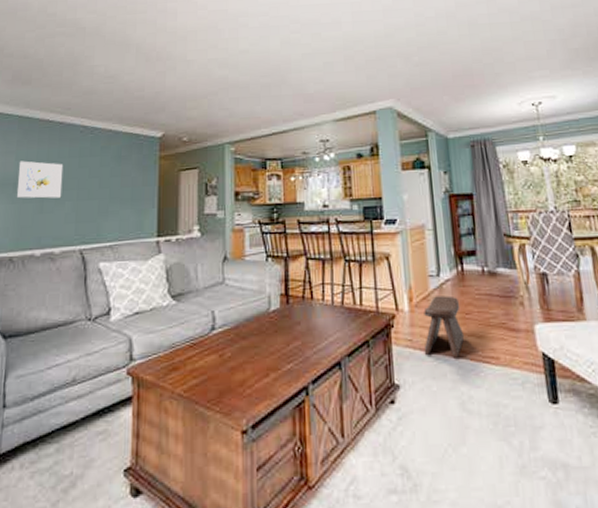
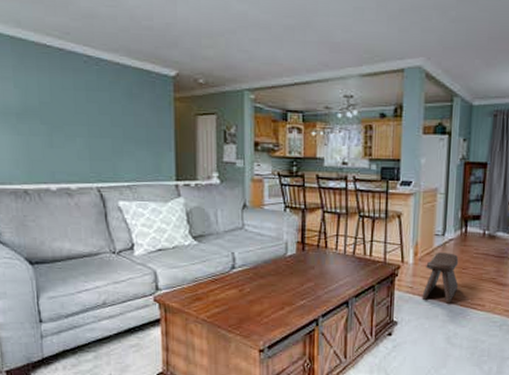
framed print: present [17,160,64,198] -> none [20,89,71,133]

